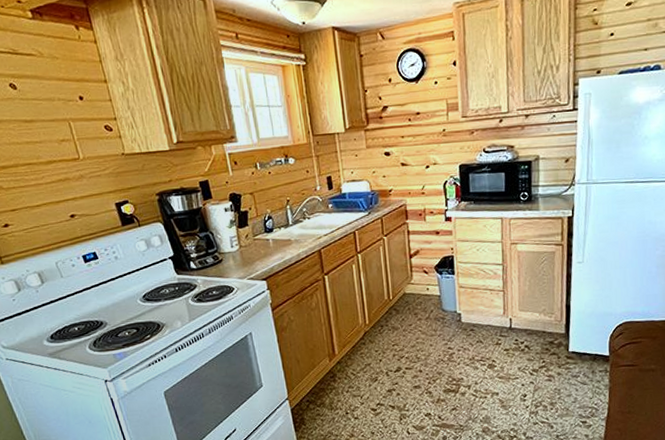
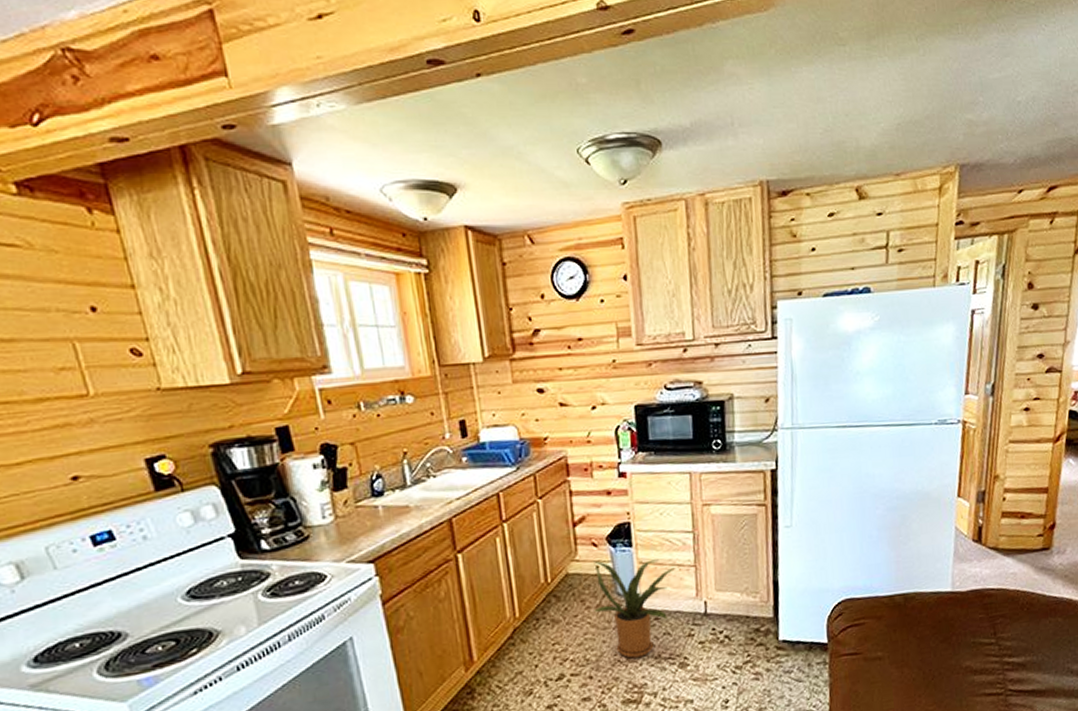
house plant: none [423,284,488,359] -> present [592,559,676,659]

